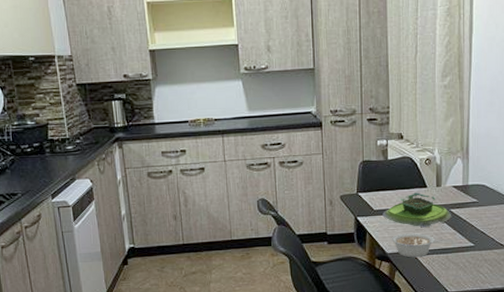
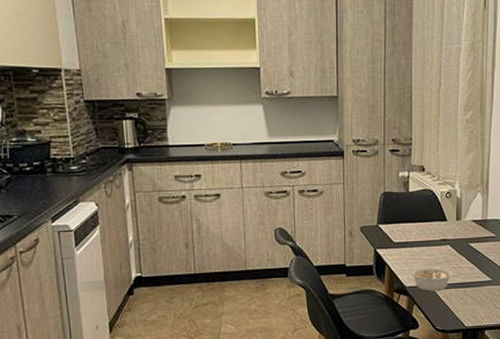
plant pot: present [382,192,451,228] -> none [402,226,470,262]

